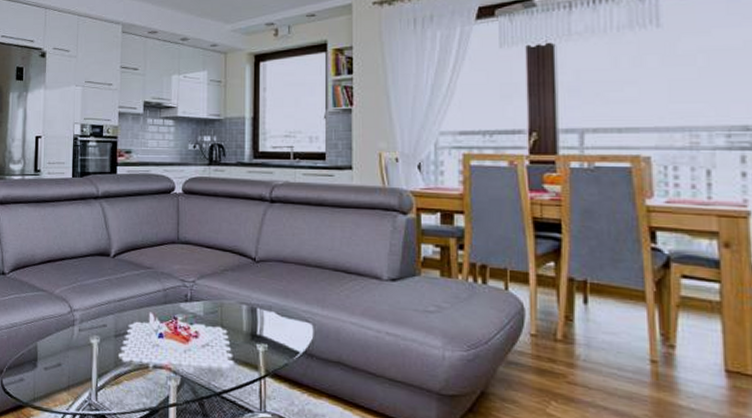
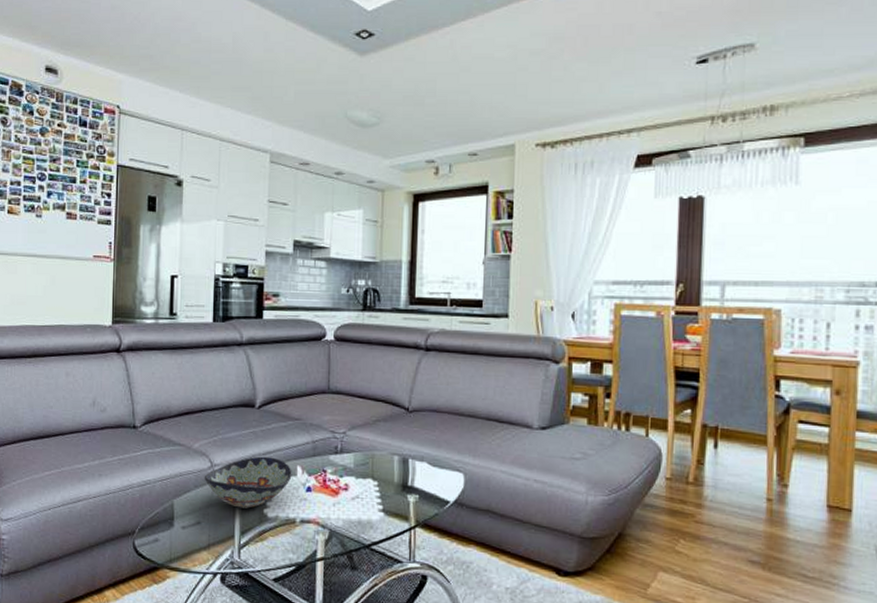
decorative bowl: none [64,302,145,353] -> present [204,456,292,509]

